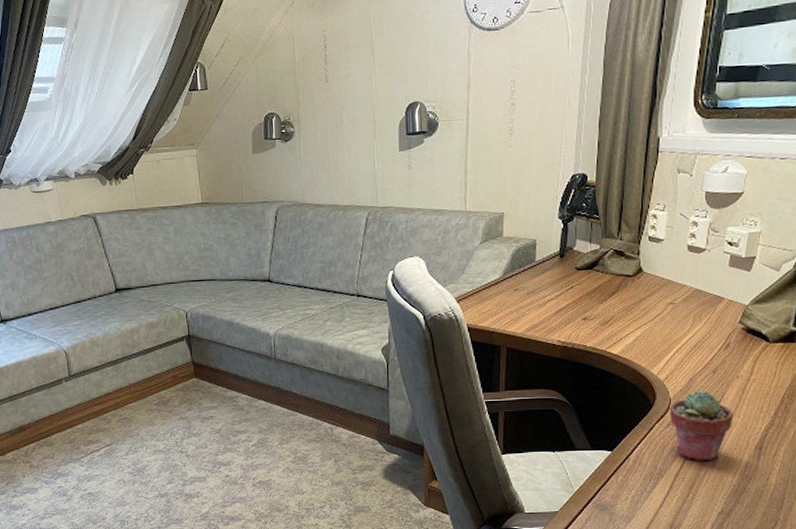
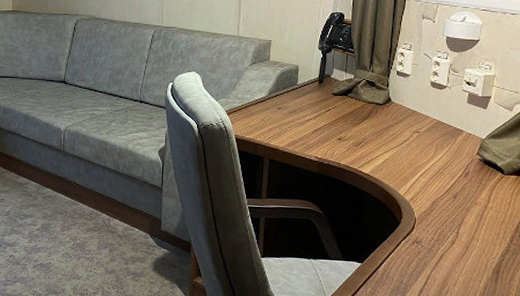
potted succulent: present [670,391,734,462] -> none [415,213,473,281]

